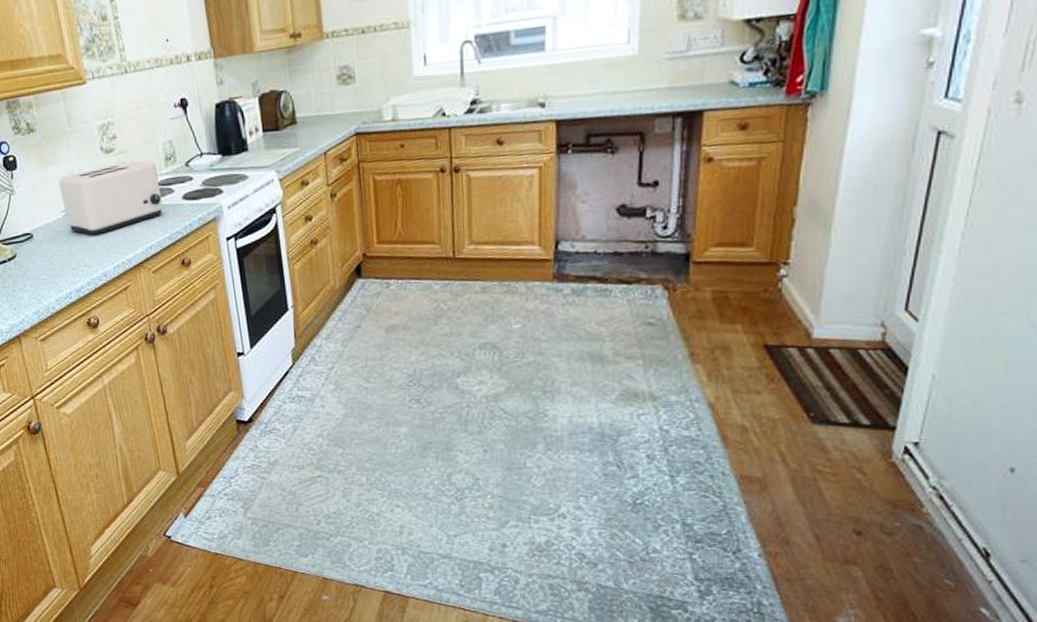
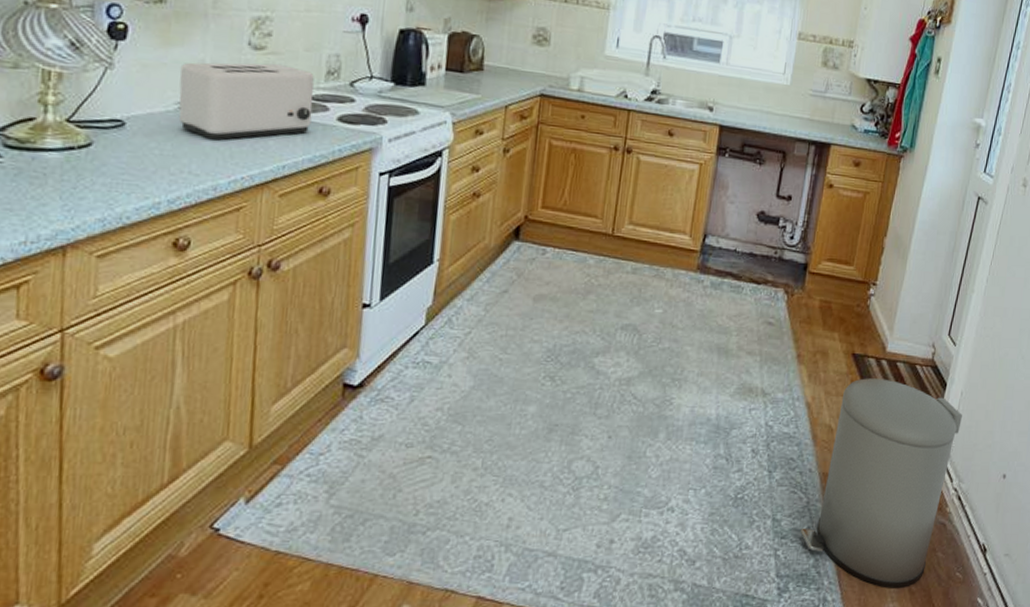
pedal bin: none [719,369,936,594] -> present [800,378,962,588]

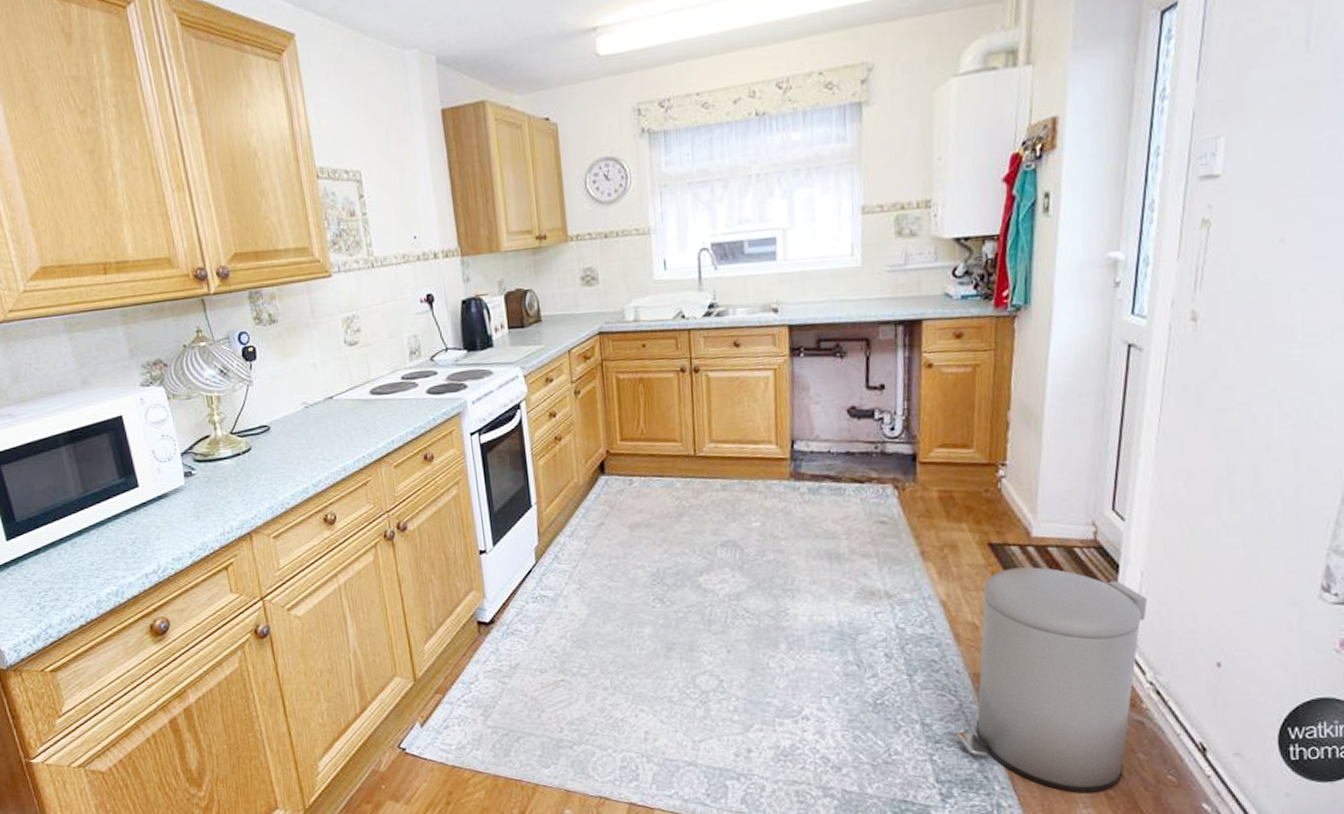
toaster: present [178,62,314,140] -> none [299,353,406,428]

